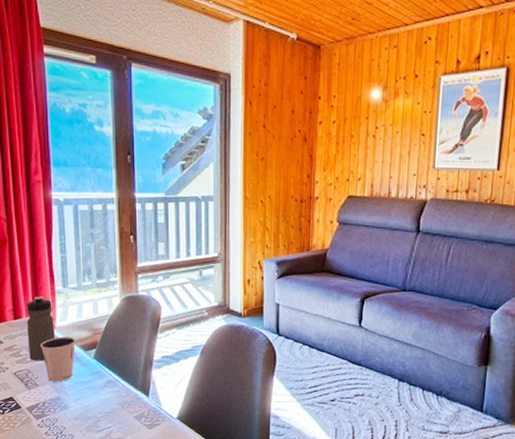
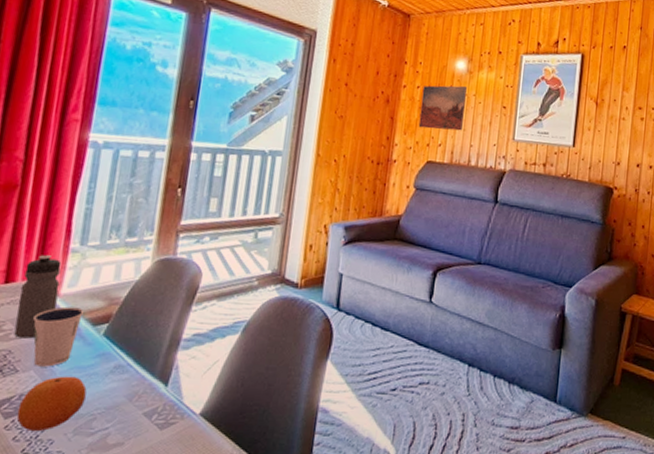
fruit: none [44,389,90,429] -> present [16,376,87,432]
wall art: none [337,116,383,164] -> present [418,85,467,131]

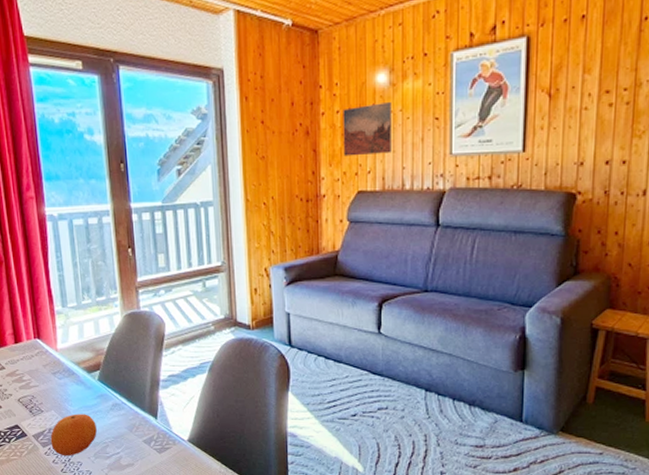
water bottle: present [14,255,62,339] -> none [26,318,57,386]
dixie cup: present [33,306,85,367] -> none [43,359,79,407]

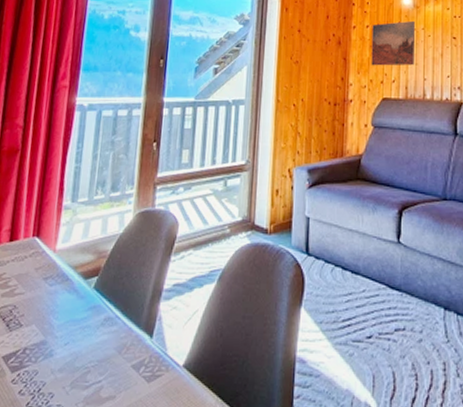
fruit: present [50,414,97,457] -> none [21,329,81,386]

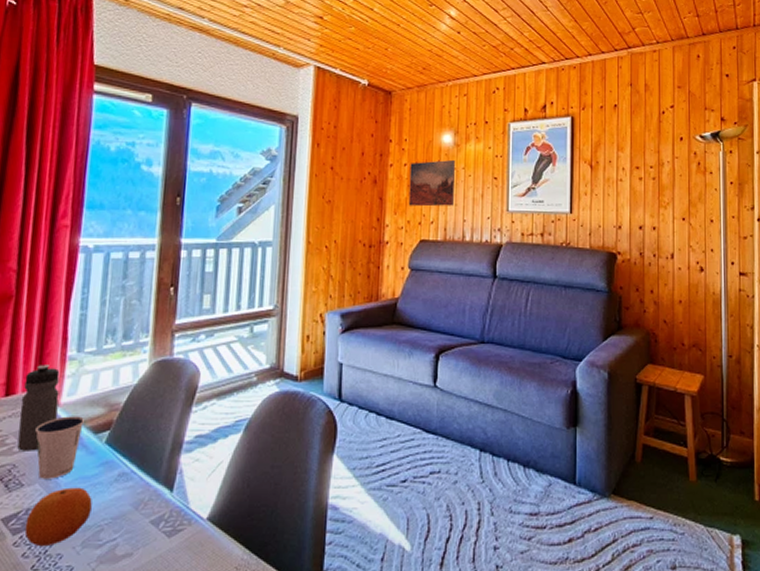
water bottle: none [18,213,56,294] -> present [17,365,60,451]
fruit: none [21,329,81,386] -> present [24,487,92,547]
dixie cup: none [34,261,77,321] -> present [35,416,86,479]

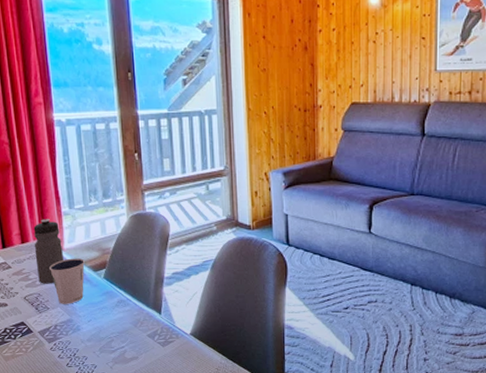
fruit: present [24,487,92,547] -> none [56,310,102,351]
wall art: present [408,159,455,207] -> none [338,21,382,71]

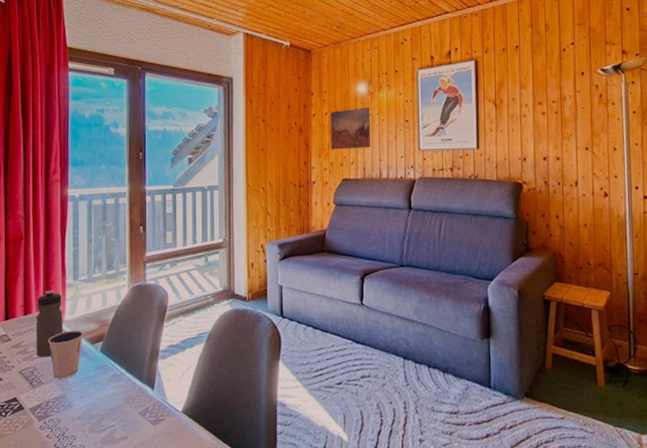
wall art: none [338,21,382,71] -> present [330,106,370,150]

